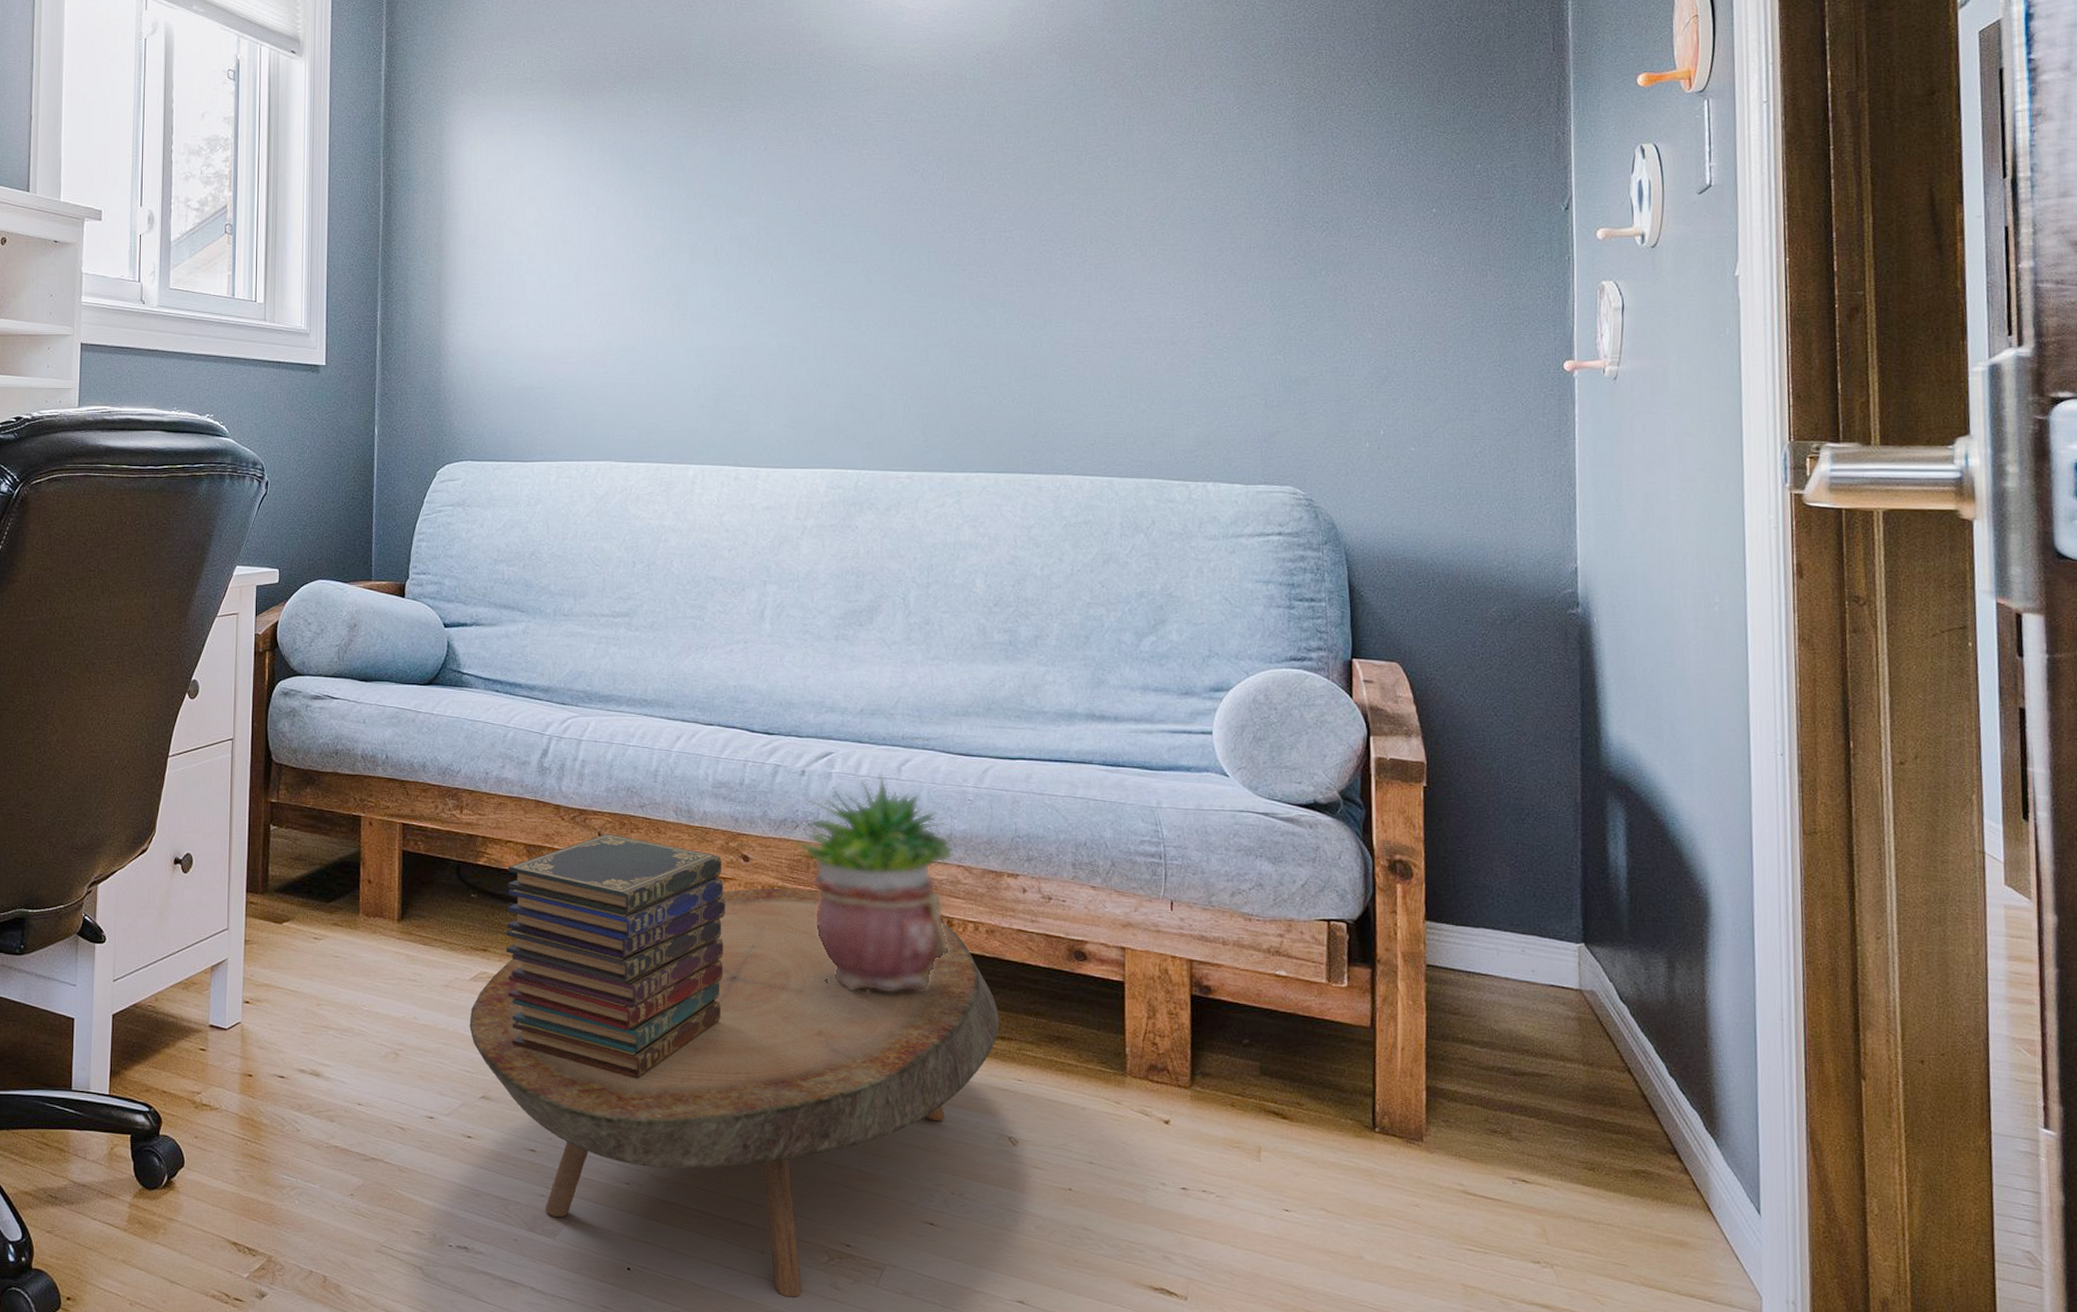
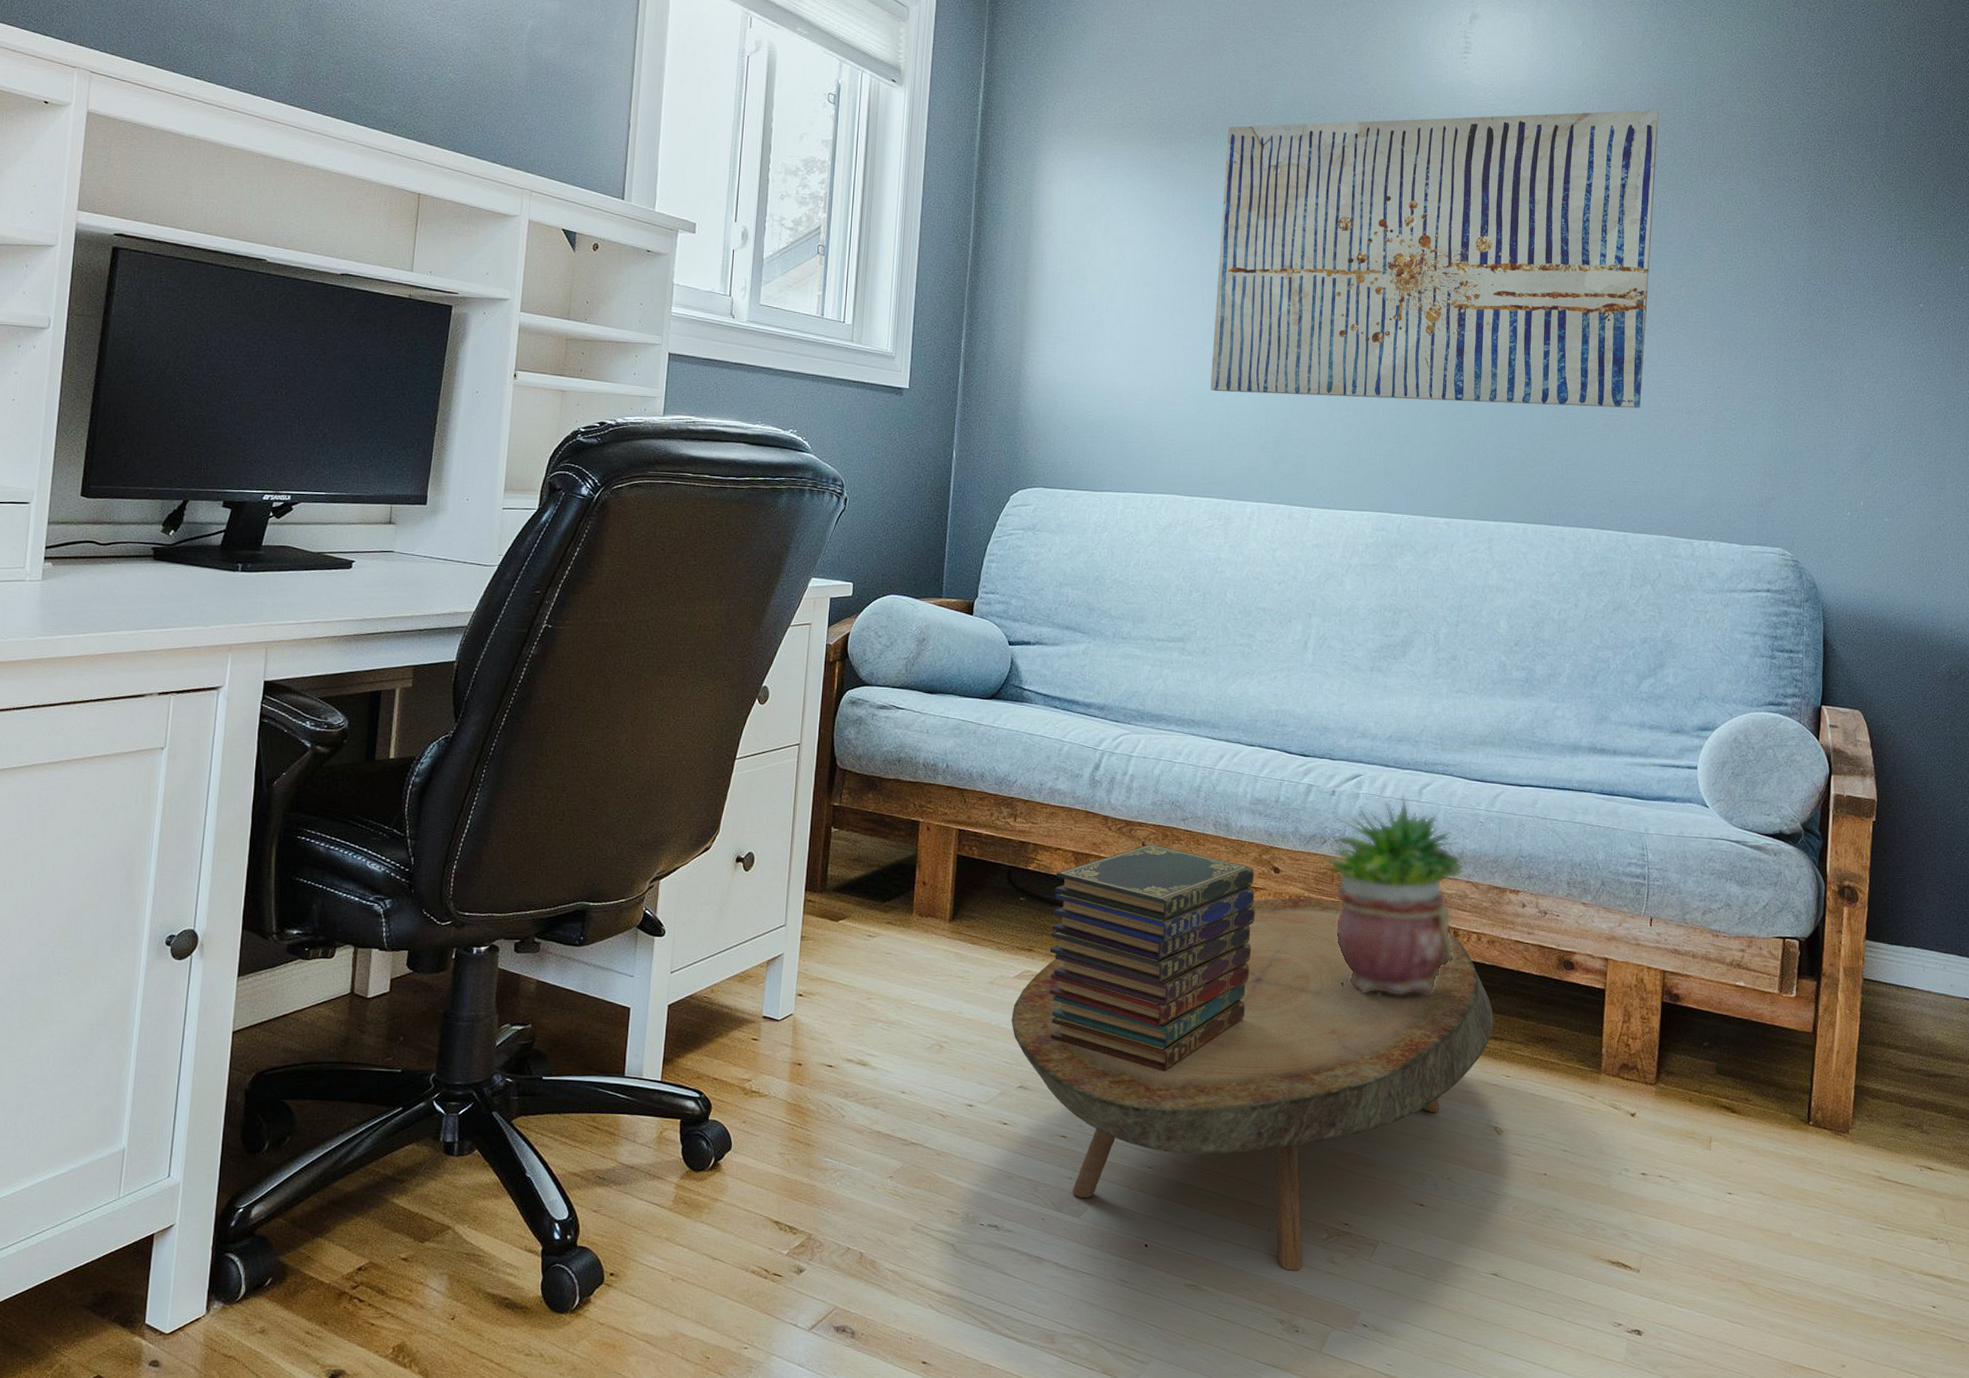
wall art: none [641,20,1119,350] -> present [1210,109,1659,409]

